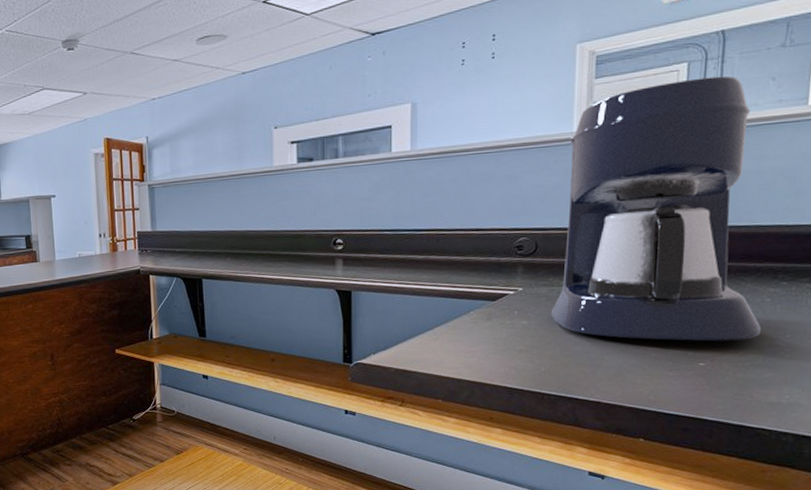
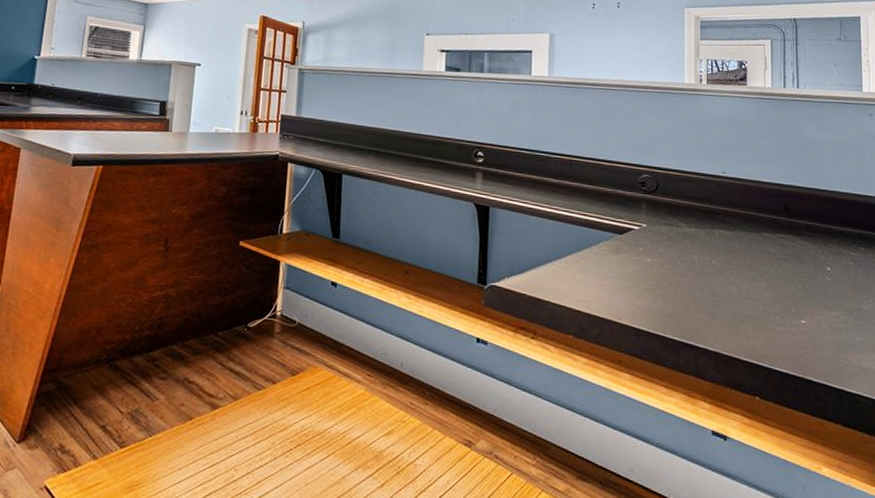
coffee maker: present [550,75,762,341] -> none [671,54,849,301]

